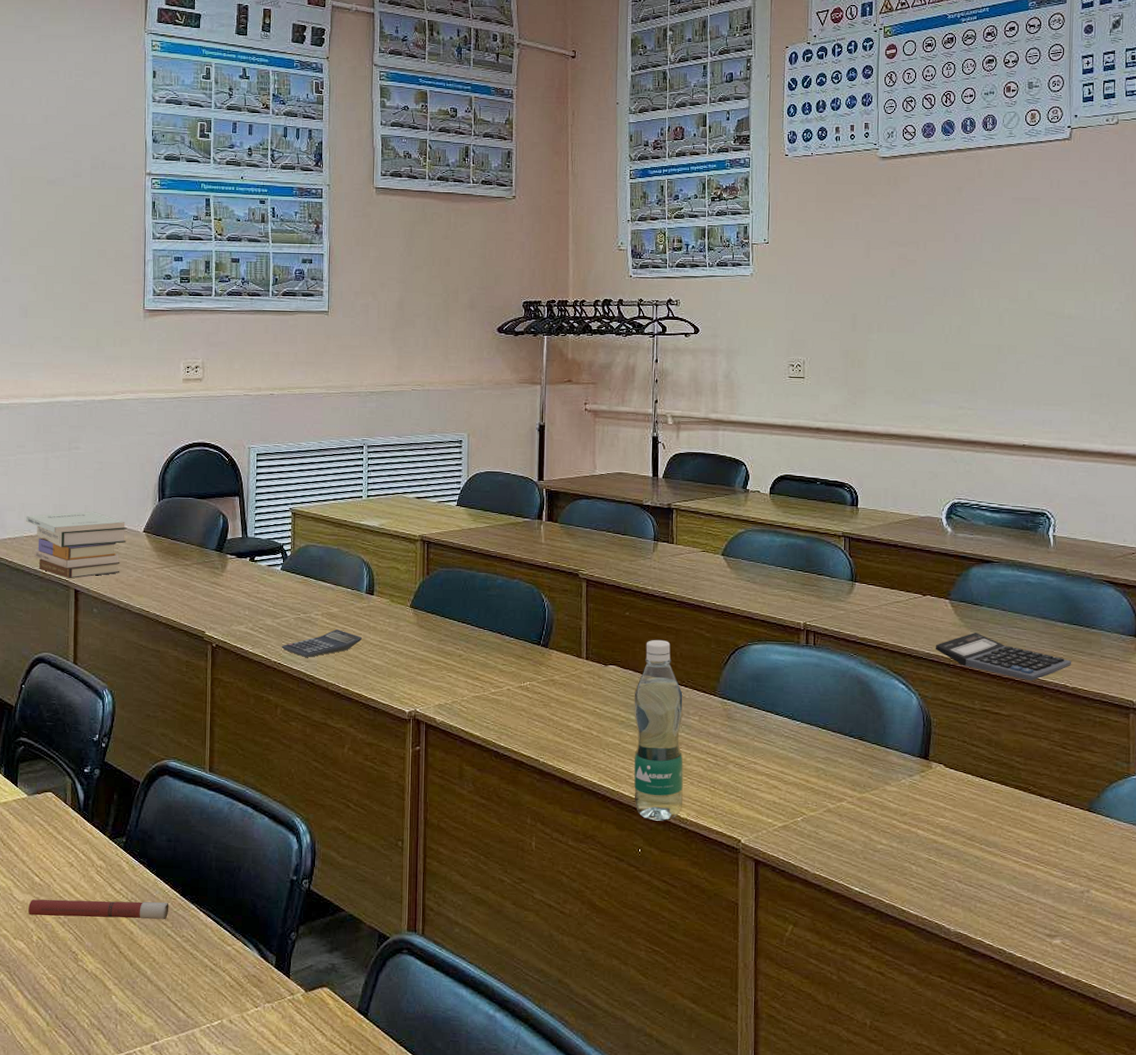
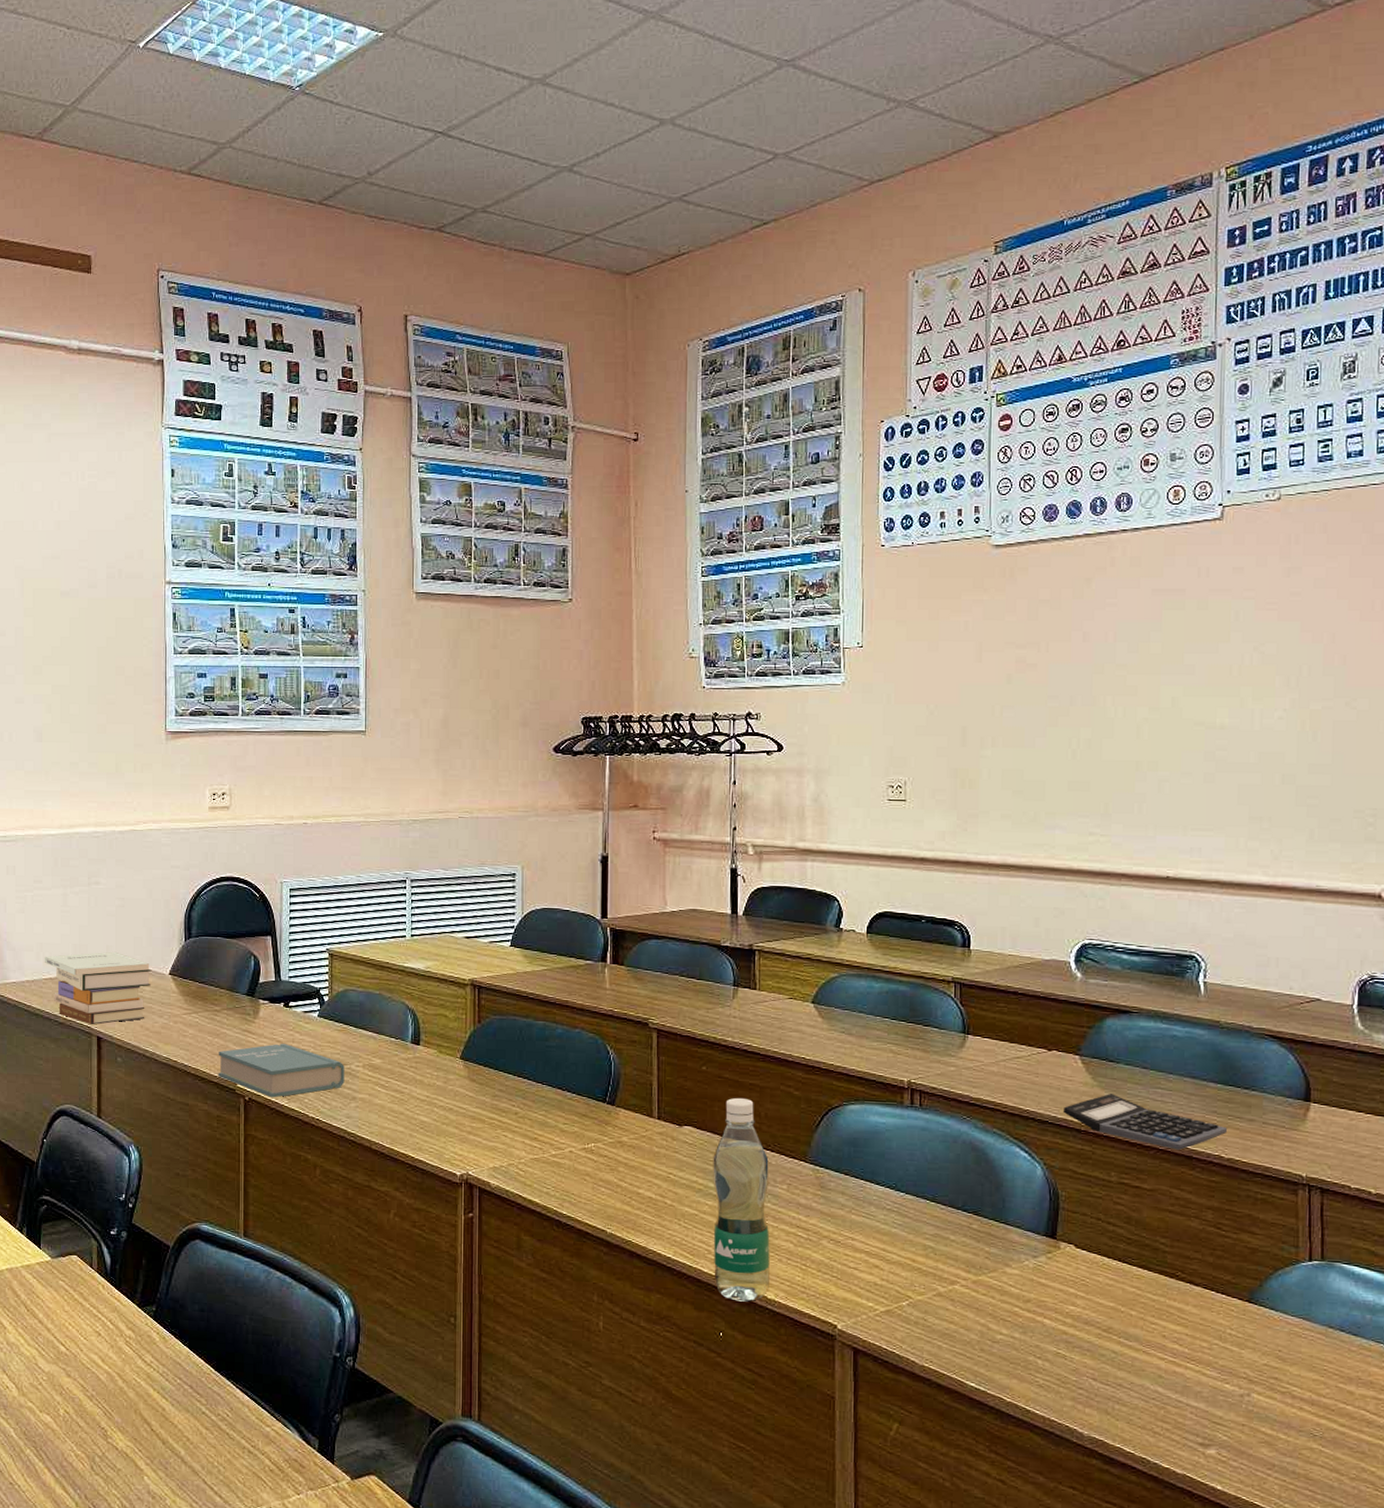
marker pen: present [28,899,169,920] -> none [54,1370,203,1396]
book: none [188,594,305,644] -> present [218,1043,345,1098]
calculator: present [281,629,362,658] -> none [319,1083,407,1114]

